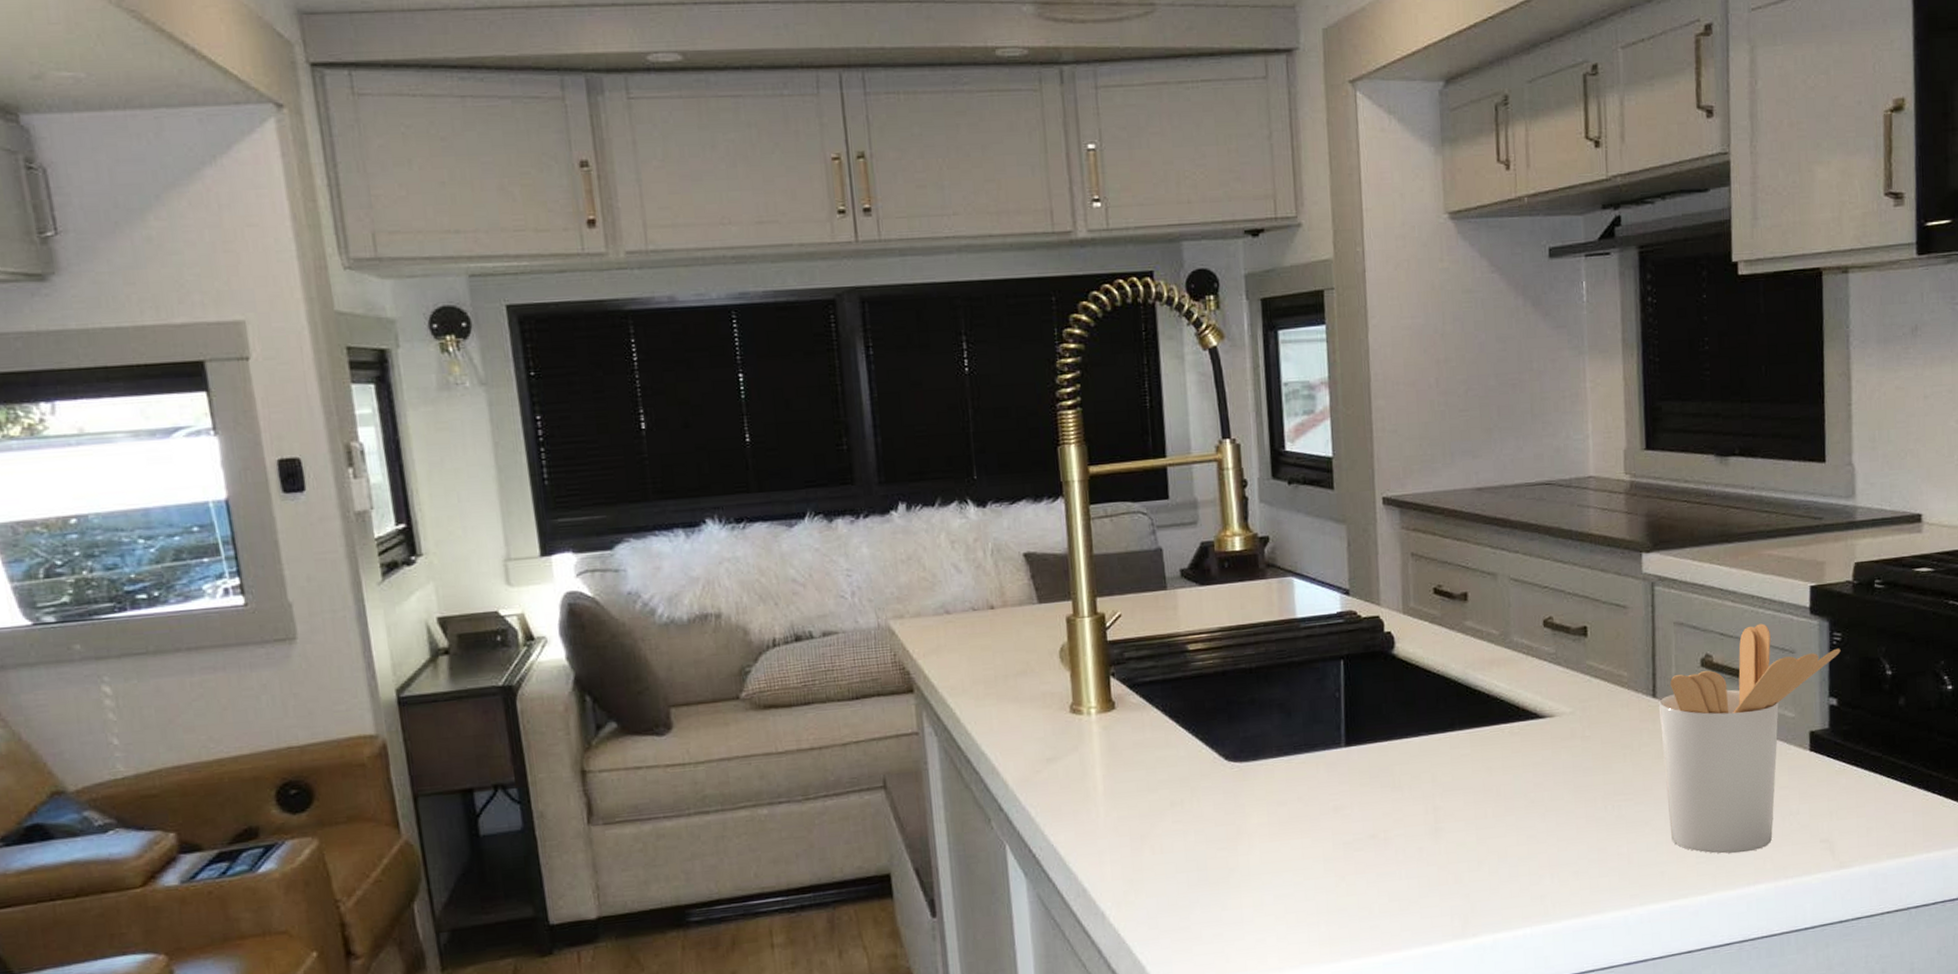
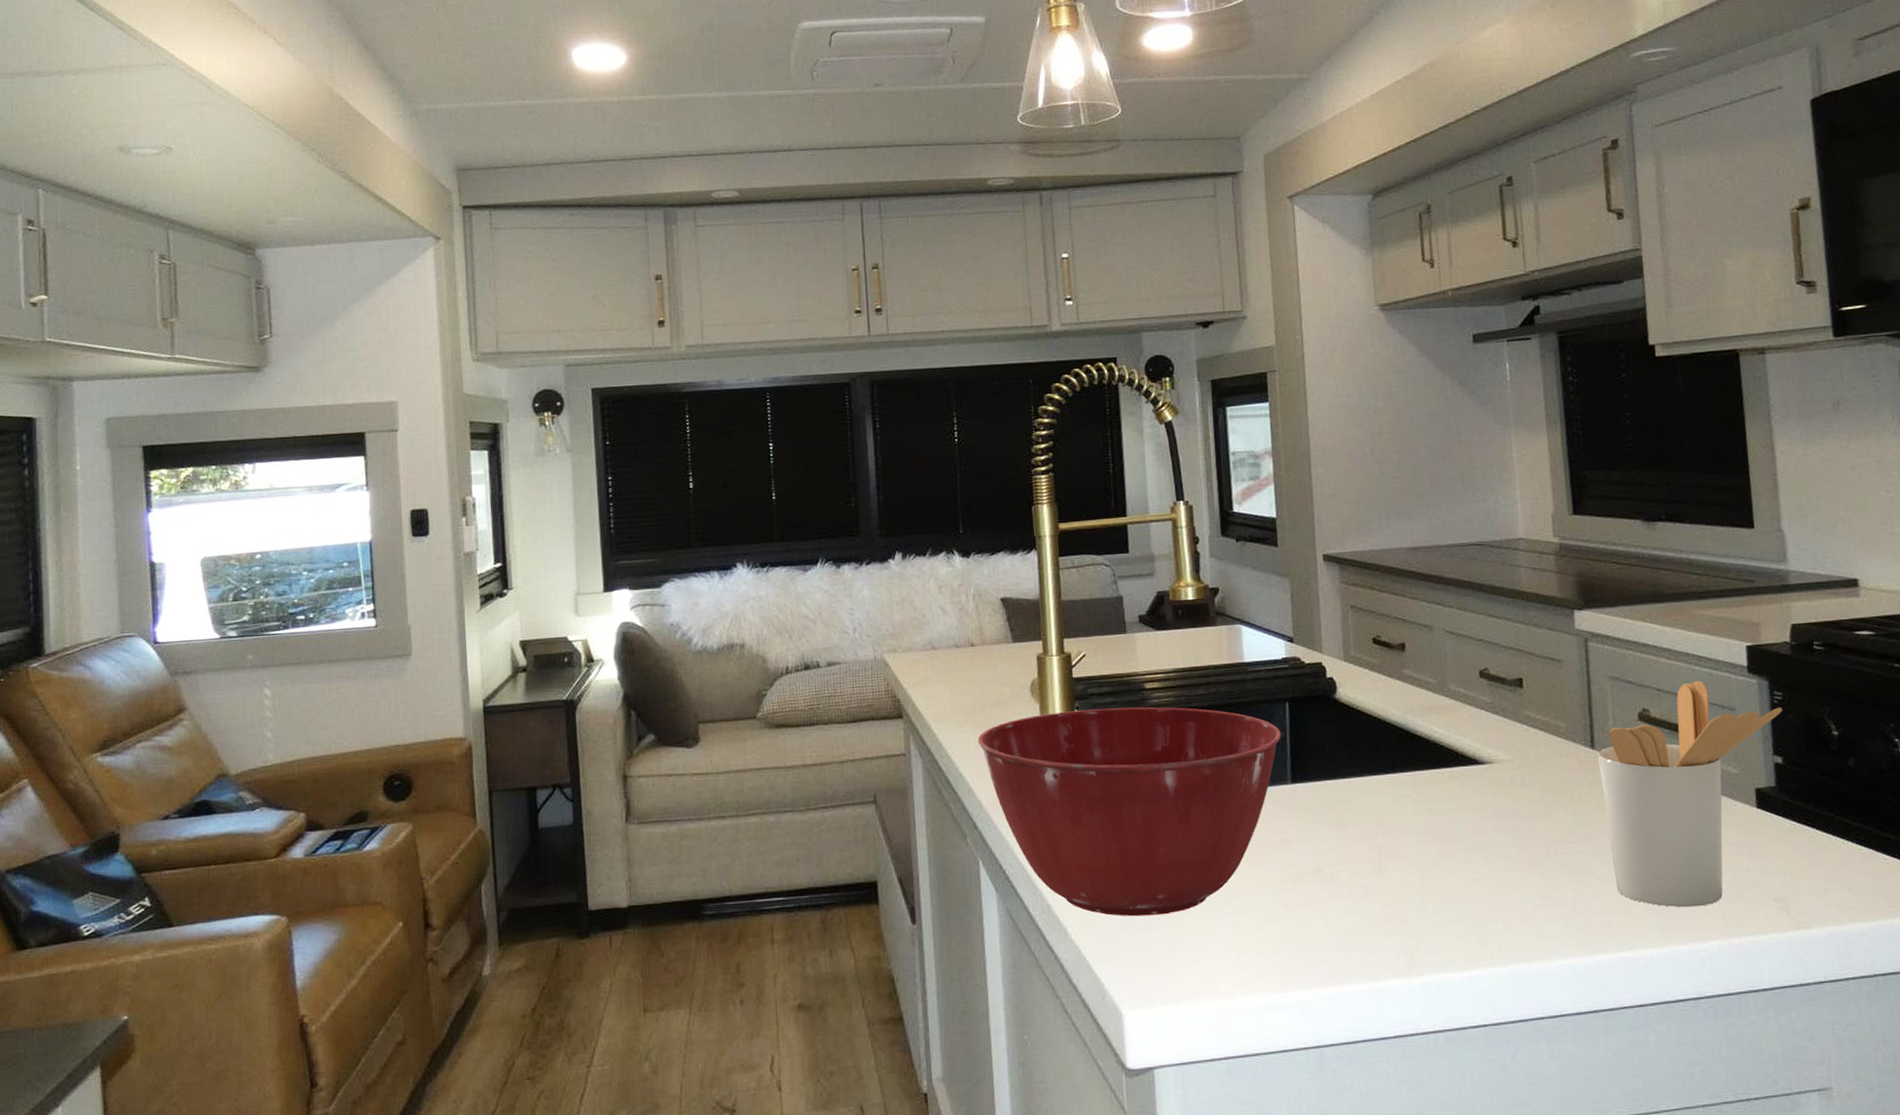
mixing bowl: none [1000,669,1336,896] -> present [977,707,1282,917]

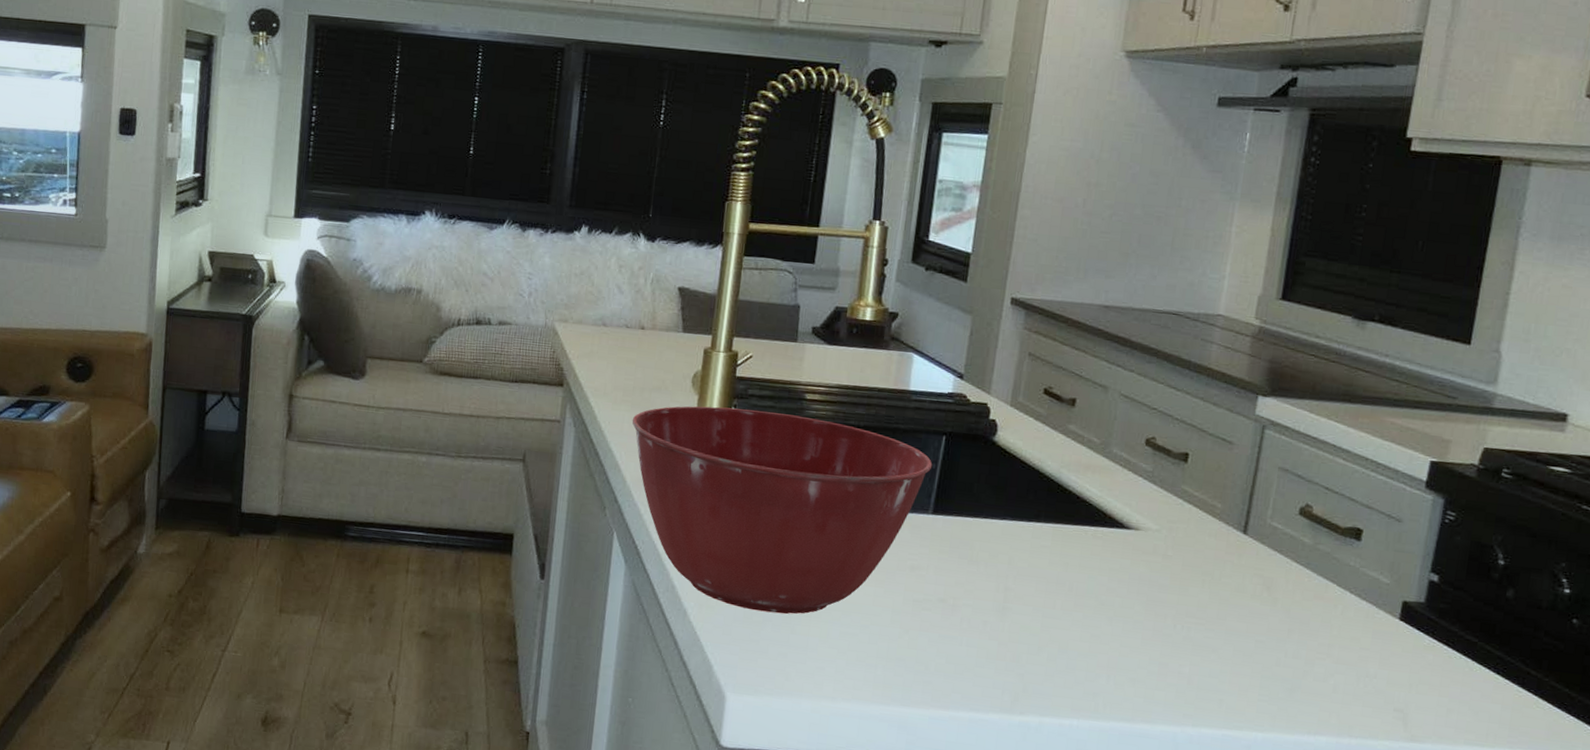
utensil holder: present [1598,680,1783,908] -> none [1236,486,1452,703]

